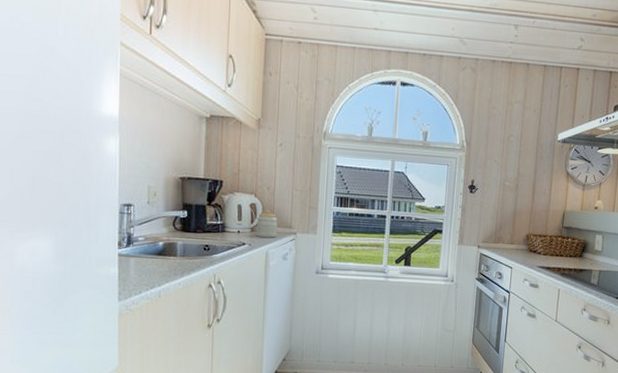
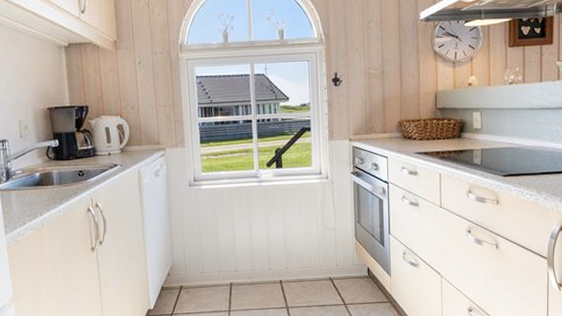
jar: present [256,209,277,238] -> none [125,129,146,157]

